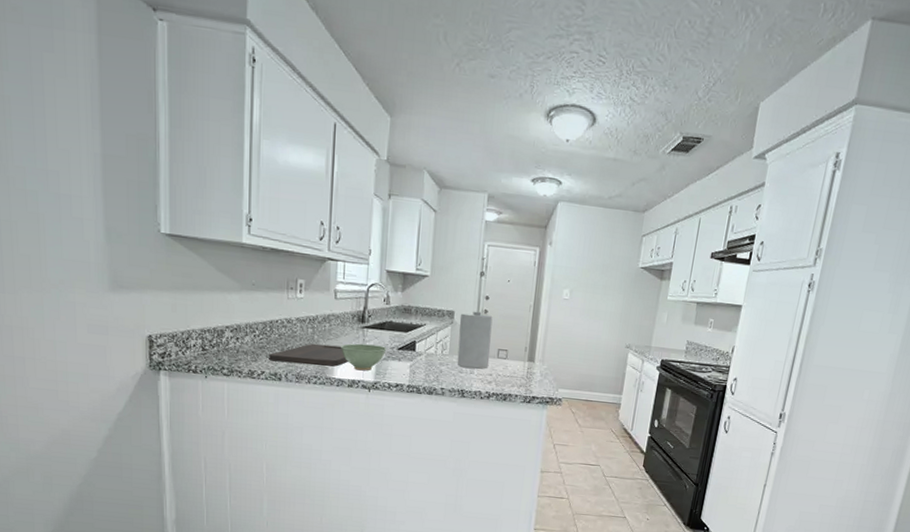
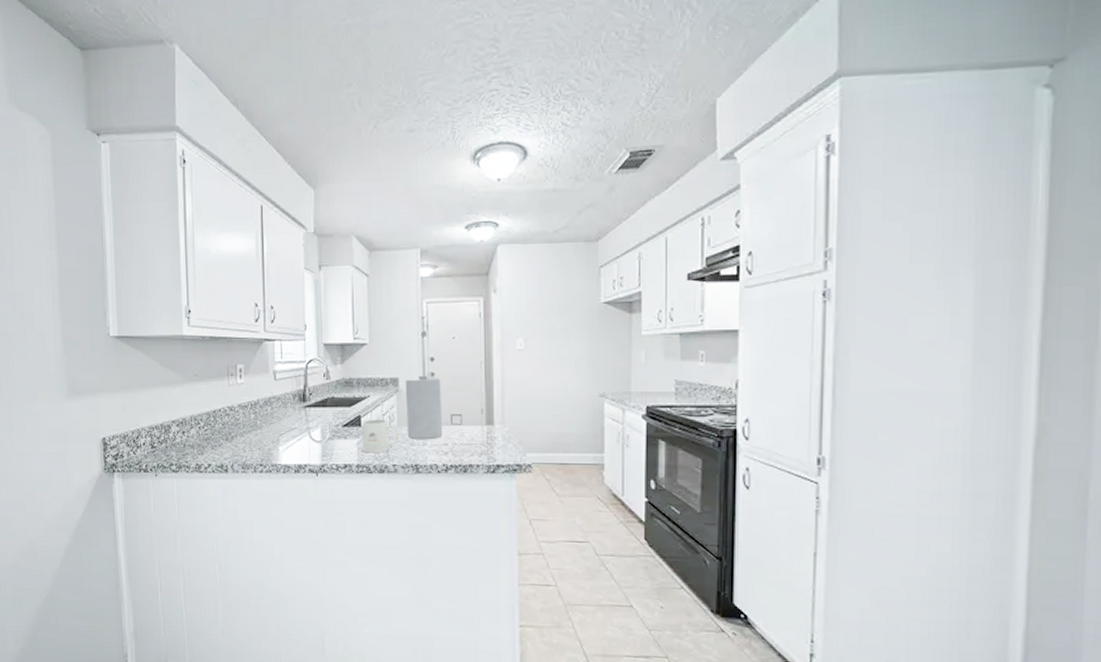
cutting board: present [269,343,348,367] -> none [214,429,293,453]
bowl: present [340,343,387,371] -> none [283,424,331,454]
mug: none [414,345,450,377] -> present [362,419,399,453]

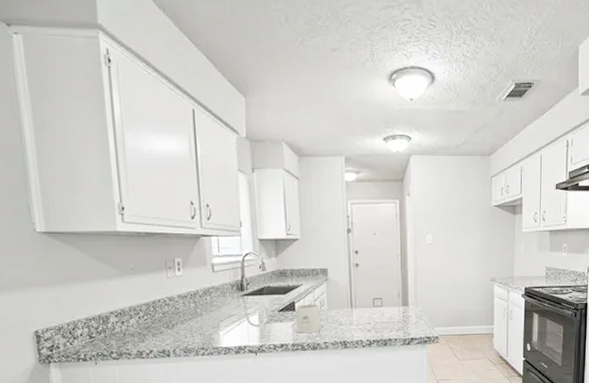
paper towel holder: present [405,375,443,440] -> none [333,266,367,321]

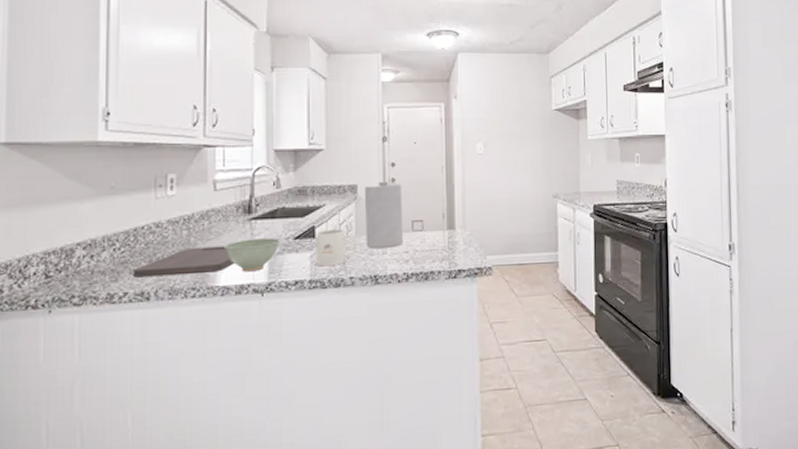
cutting board: none [155,316,232,339] -> present [133,246,234,278]
bowl: none [223,310,268,337] -> present [223,238,281,272]
paper towel holder: none [333,266,367,321] -> present [364,181,404,250]

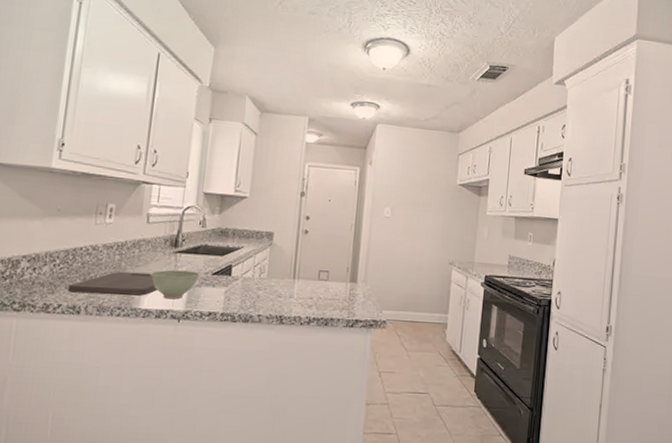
mug: present [316,229,357,267] -> none [229,269,268,303]
paper towel holder: present [364,181,404,250] -> none [275,231,313,294]

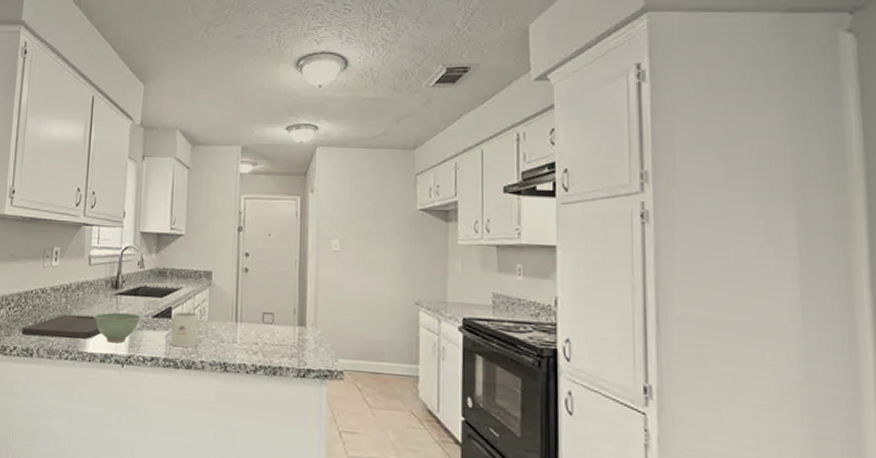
mug: none [229,269,268,303] -> present [171,311,209,348]

